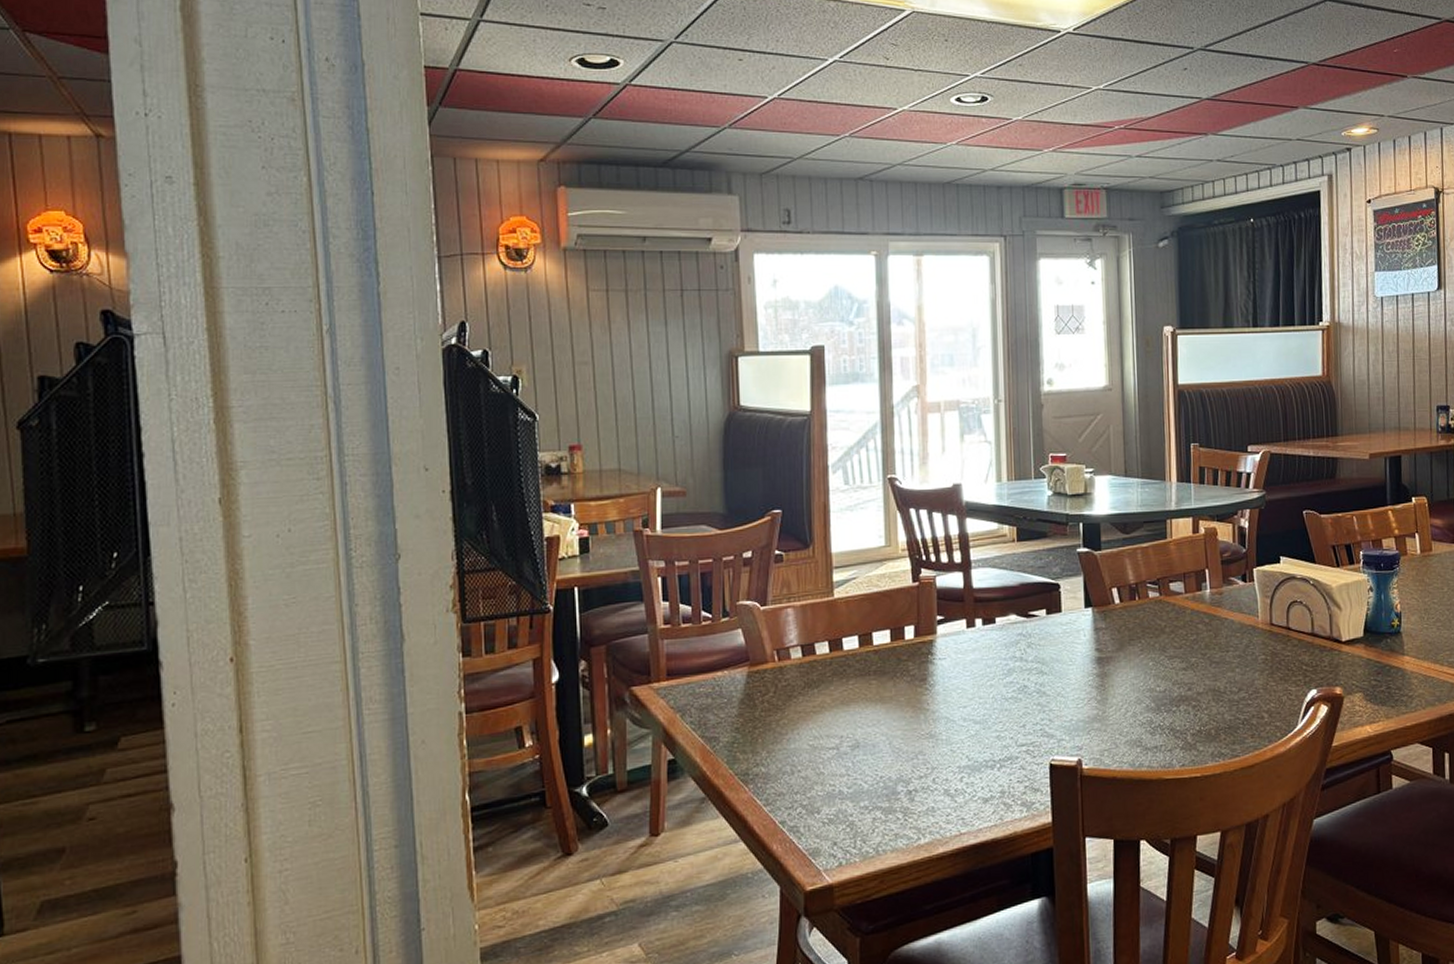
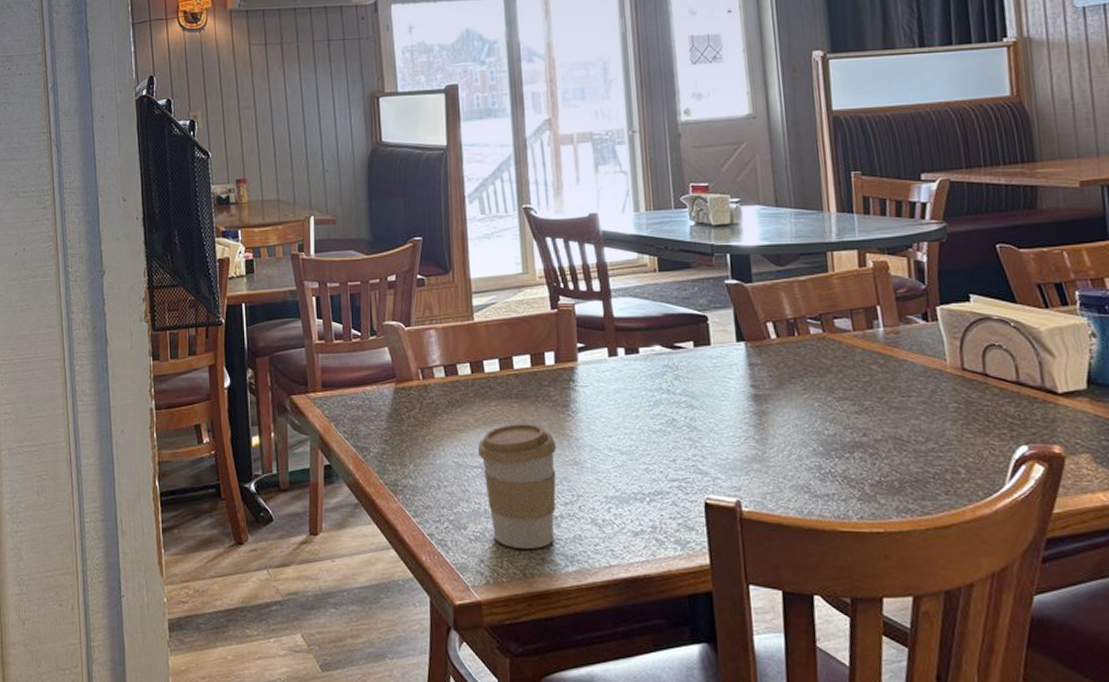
coffee cup: none [833,699,914,827] -> present [477,423,557,549]

